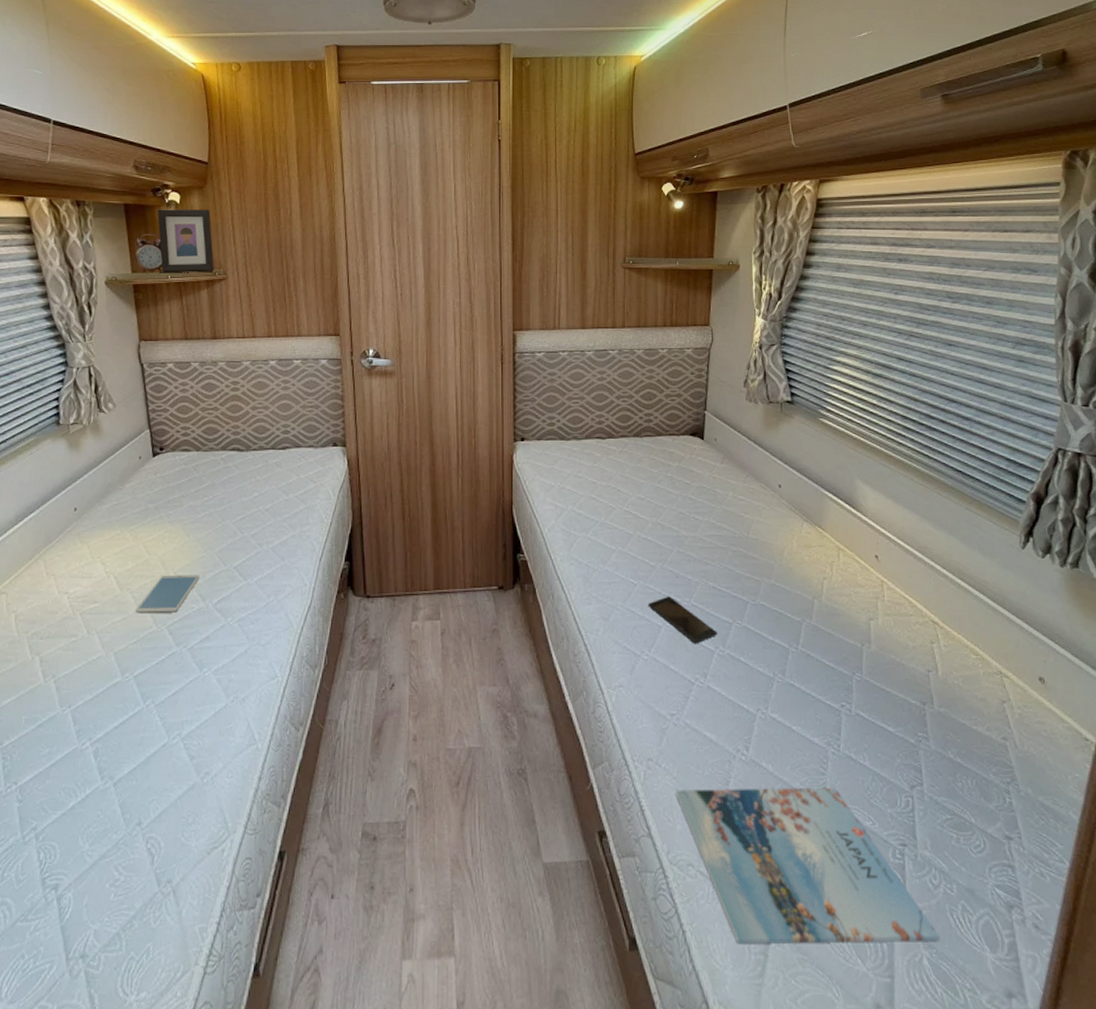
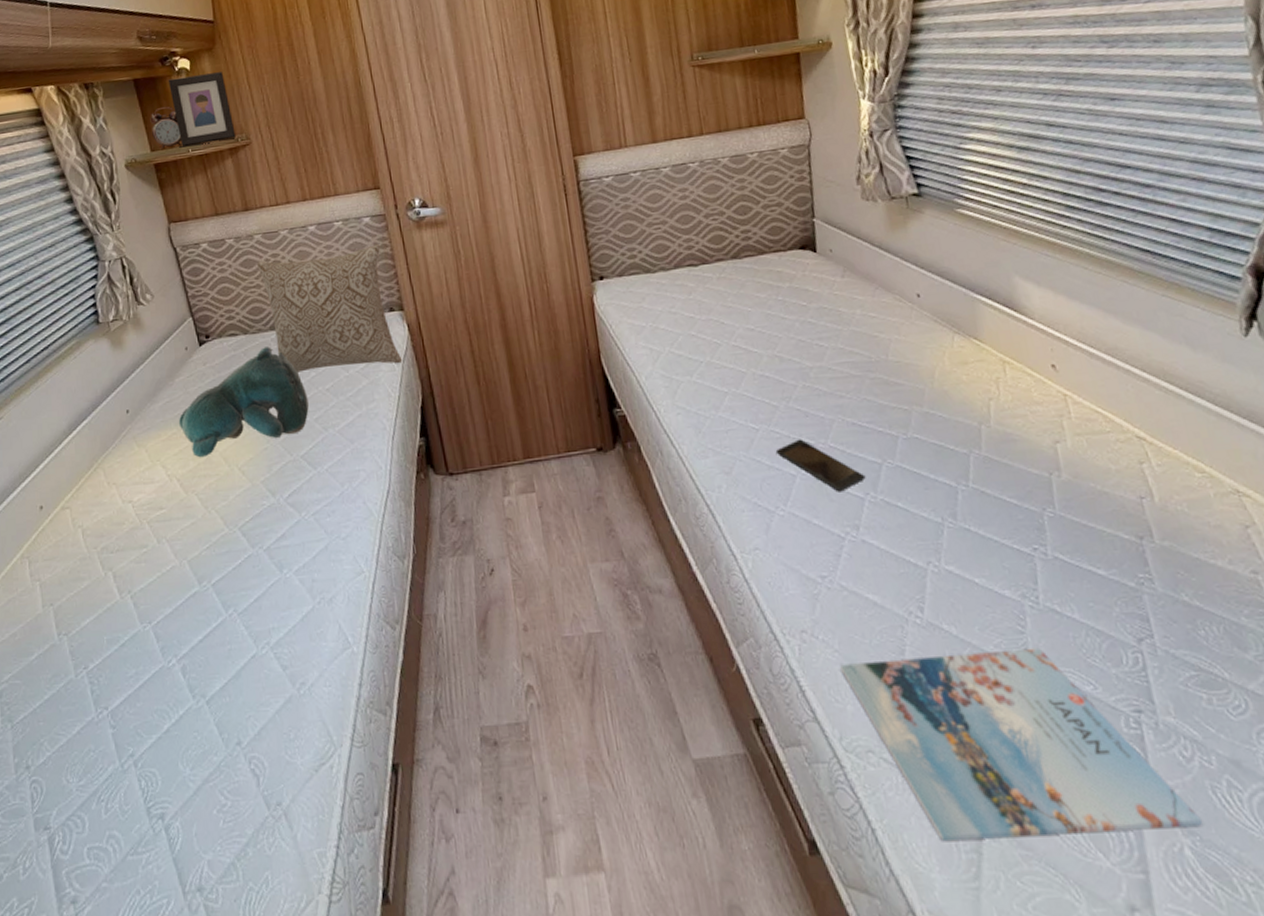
teddy bear: none [123,465,248,559] -> present [178,346,309,458]
tablet: present [135,575,200,614] -> none [204,468,267,517]
pillow: none [218,385,338,492] -> present [257,244,402,373]

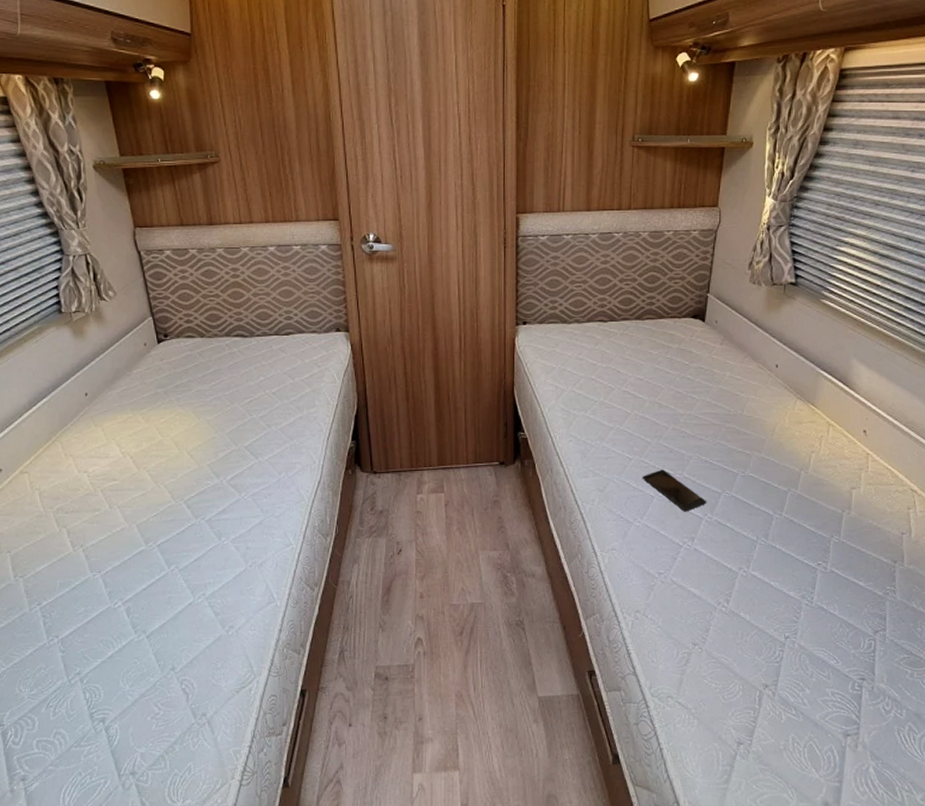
alarm clock: present [150,106,182,150] -> none [120,113,151,156]
picture frame: present [168,72,236,147] -> none [140,86,205,156]
teddy bear: present [178,346,309,458] -> none [134,350,255,440]
pillow: present [257,244,402,373] -> none [218,271,342,376]
magazine: present [840,647,1203,842] -> none [660,633,887,759]

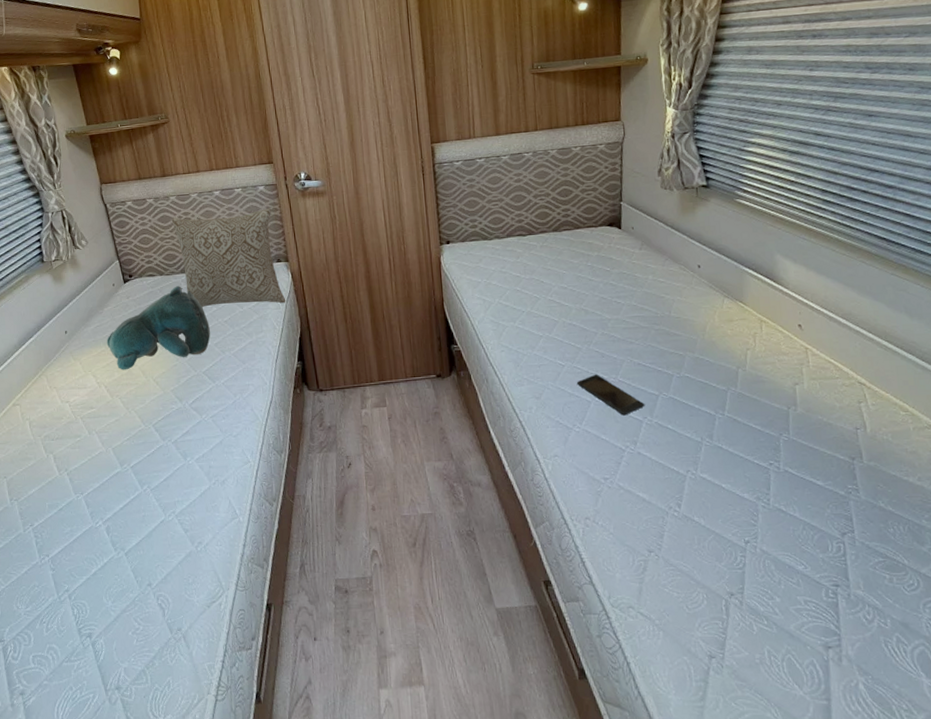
teddy bear: none [134,350,255,440] -> present [106,286,210,370]
pillow: none [218,271,342,376] -> present [172,208,285,307]

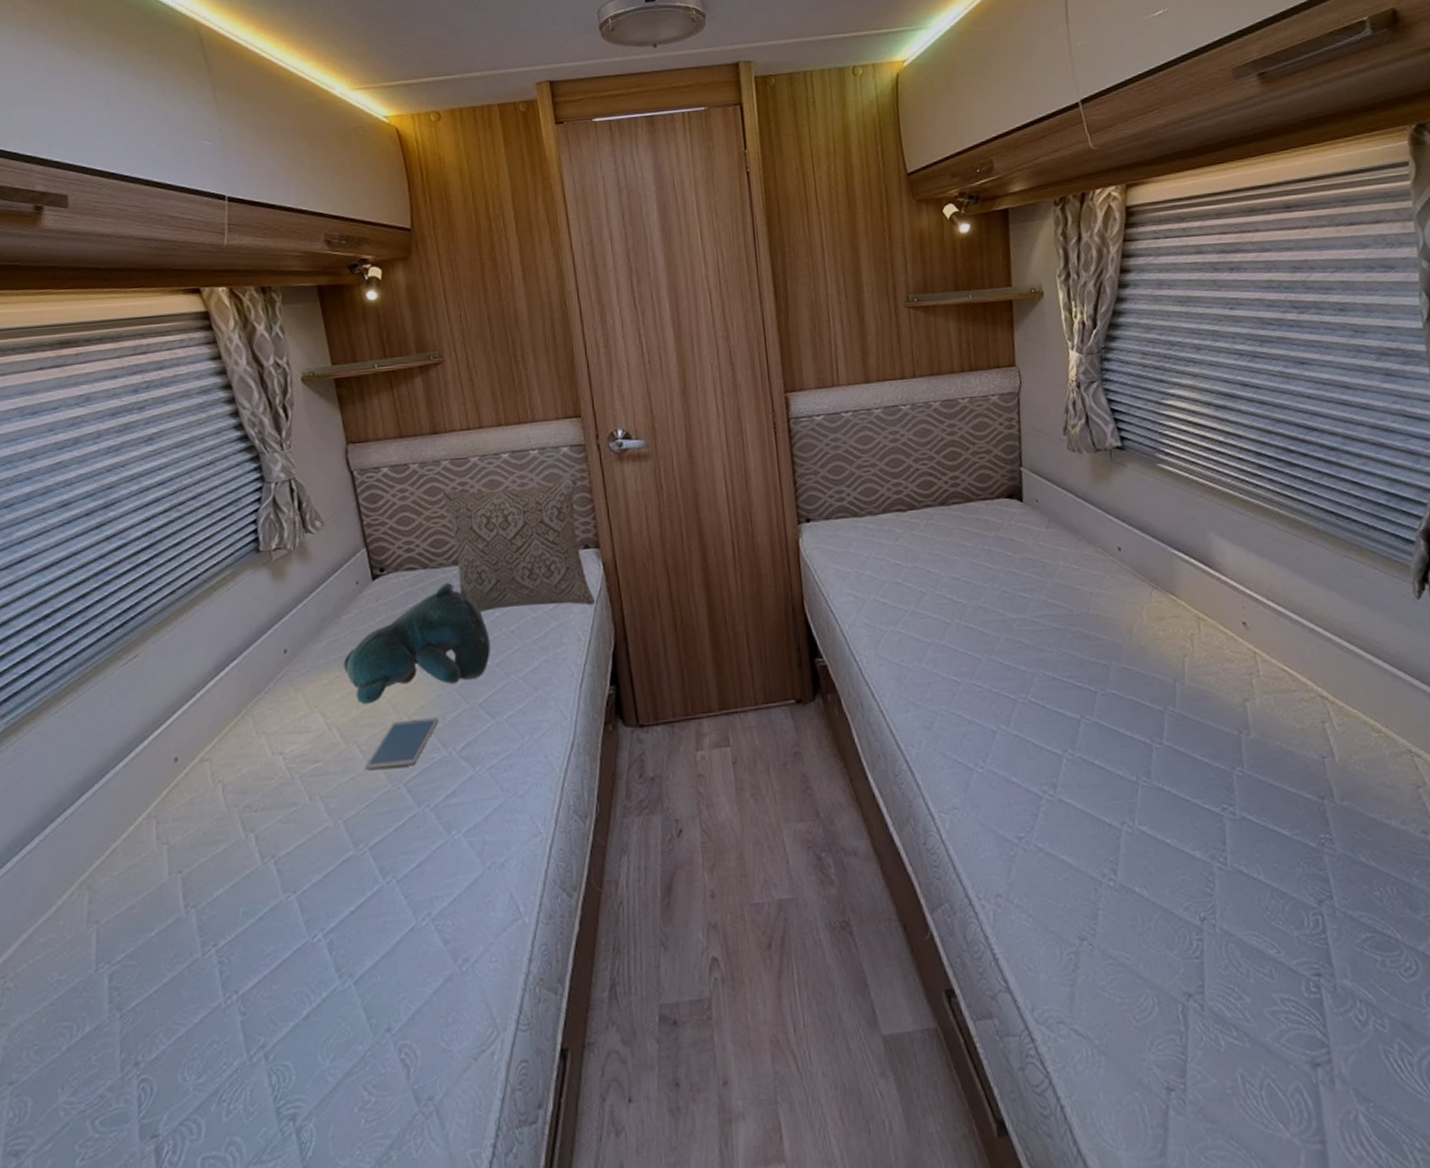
tablet: none [125,380,176,415] -> present [365,717,440,771]
smartphone: present [576,374,645,416] -> none [976,693,1064,749]

